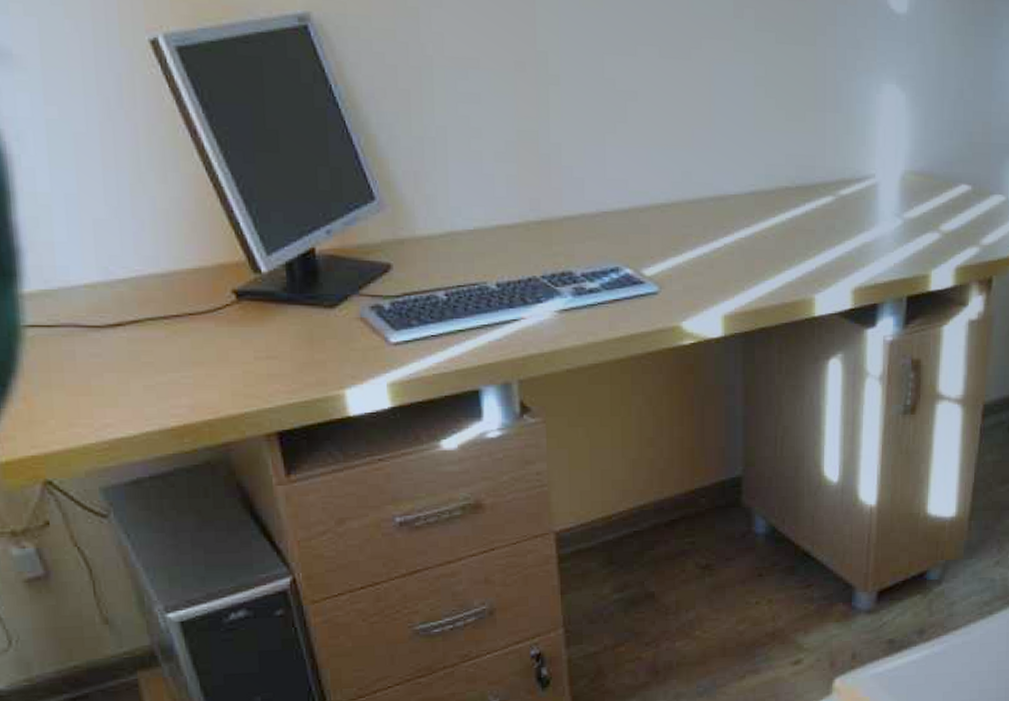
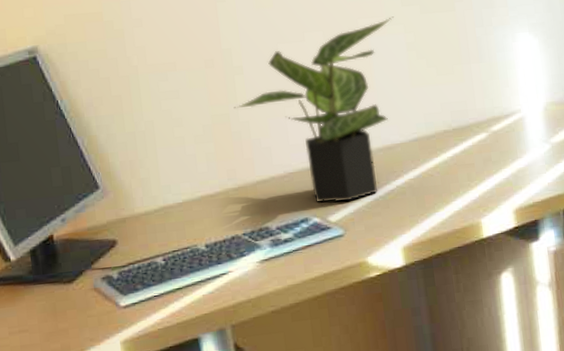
potted plant: none [544,41,744,255] -> present [233,16,394,203]

